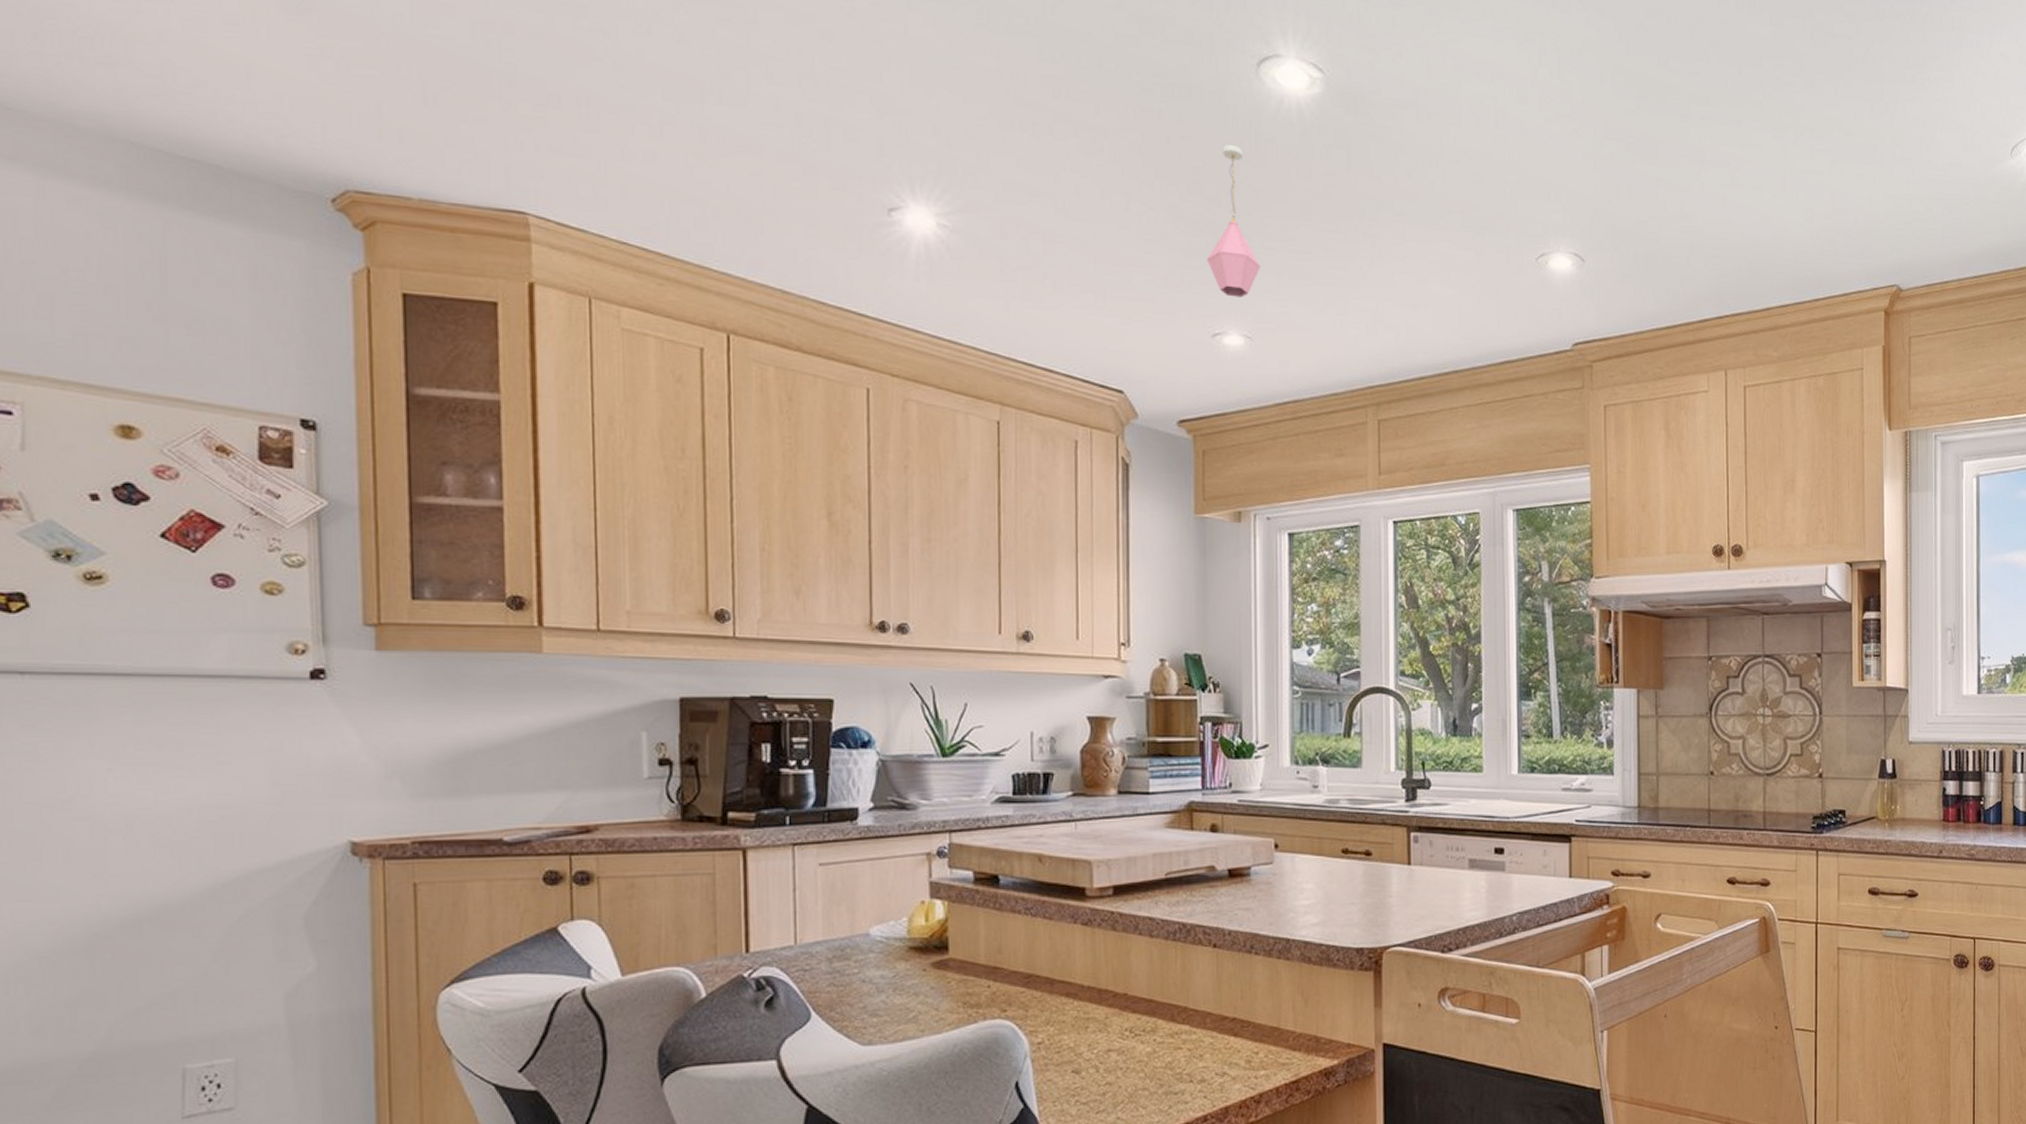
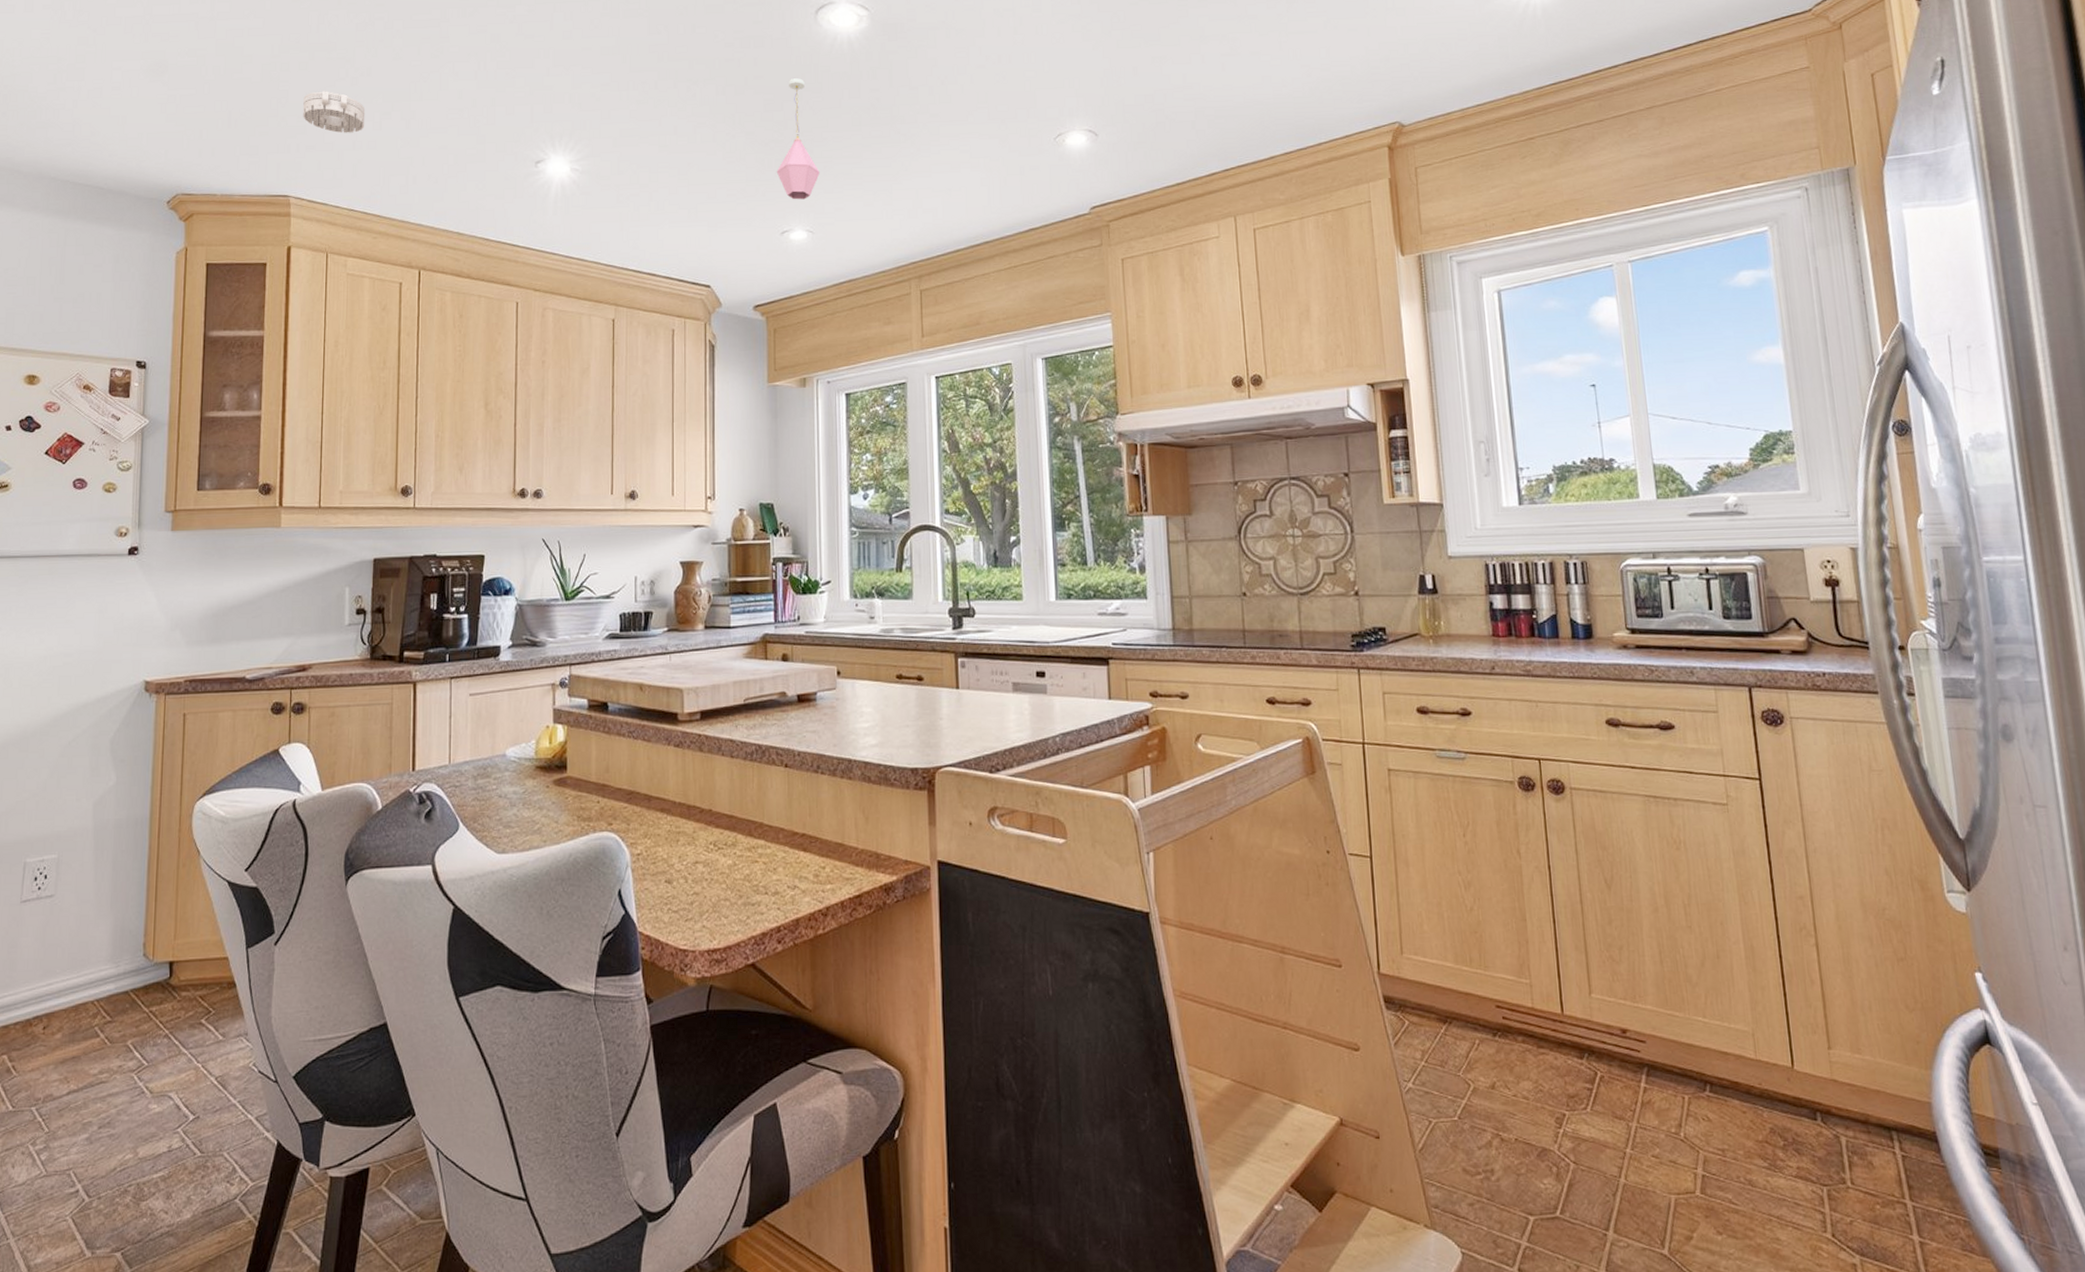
smoke detector: none [541,71,638,138] -> present [303,91,366,133]

